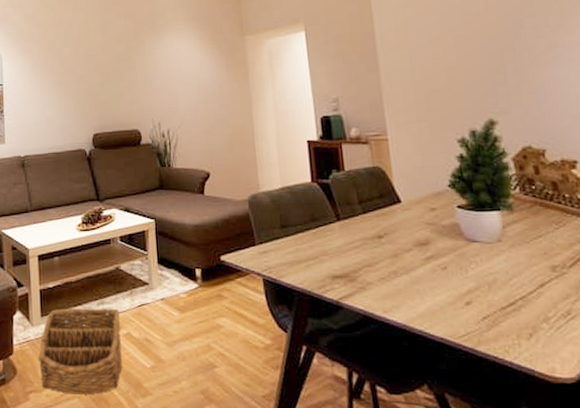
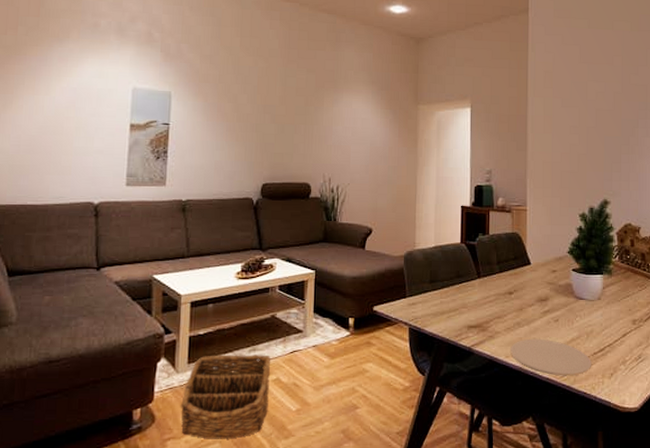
plate: none [388,290,501,336] -> present [510,338,592,376]

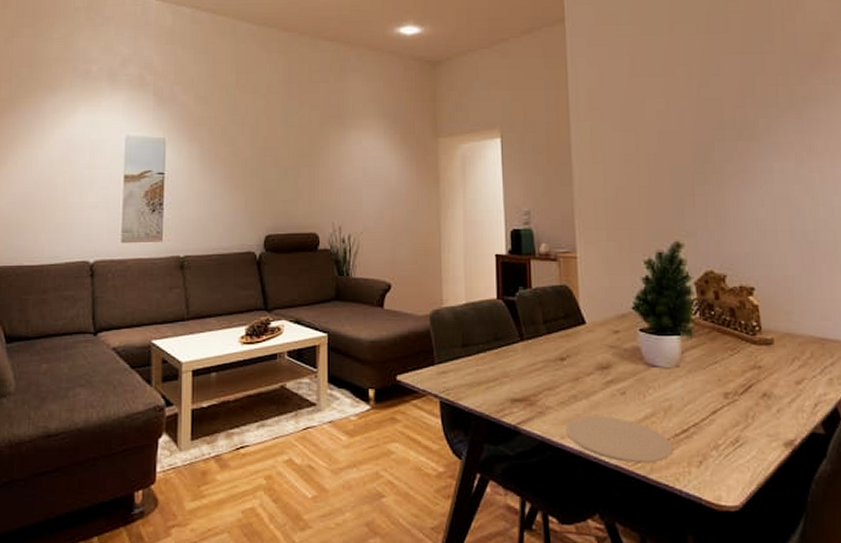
basket: present [180,355,271,439] -> none [184,430,282,529]

